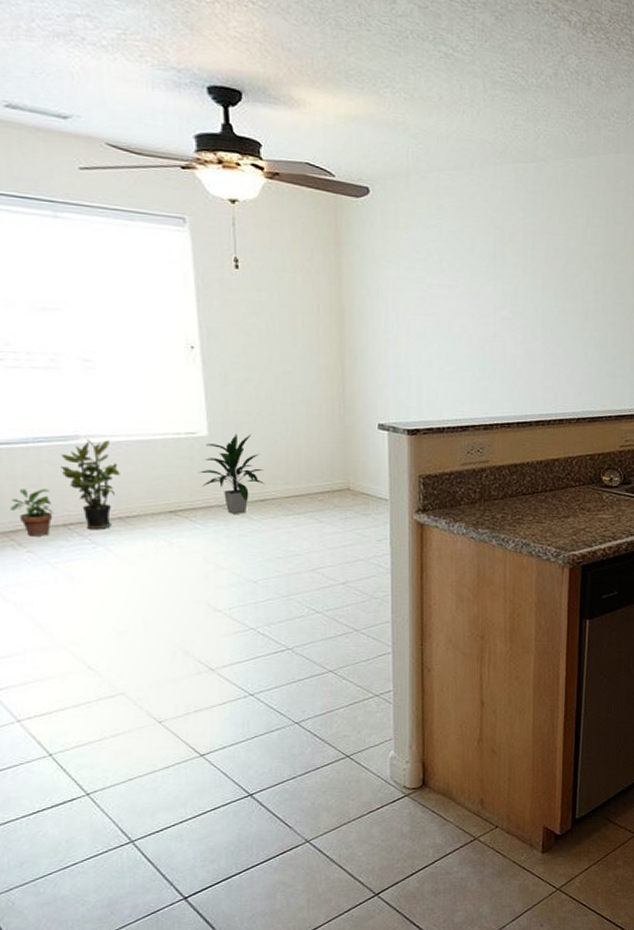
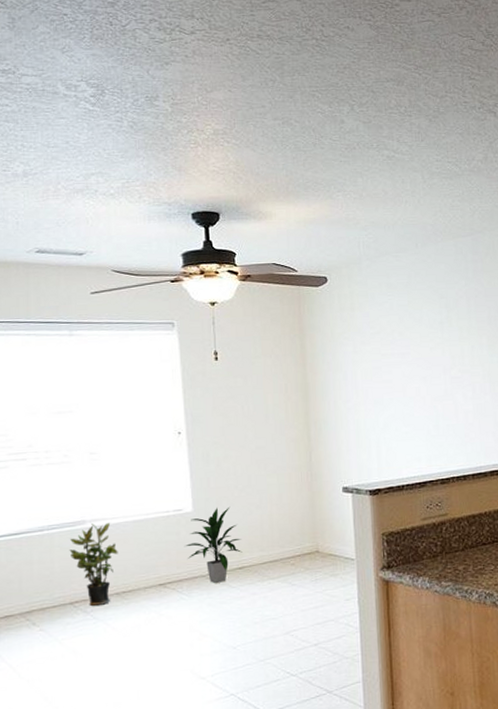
potted plant: present [10,488,55,536] -> none [27,570,63,616]

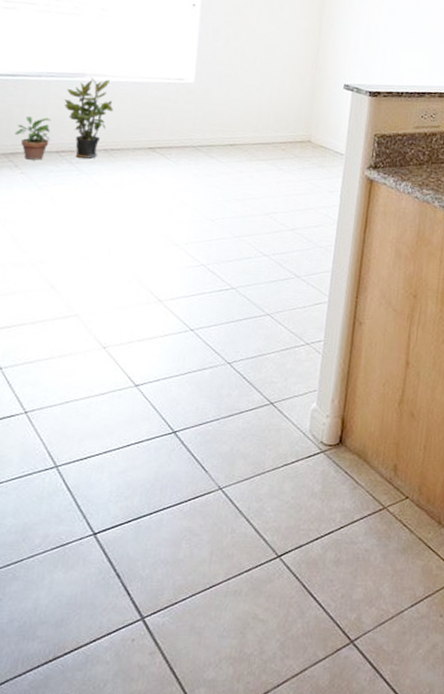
potted plant: none [27,570,63,616] -> present [14,116,52,160]
indoor plant: present [185,506,242,583] -> none [181,83,238,156]

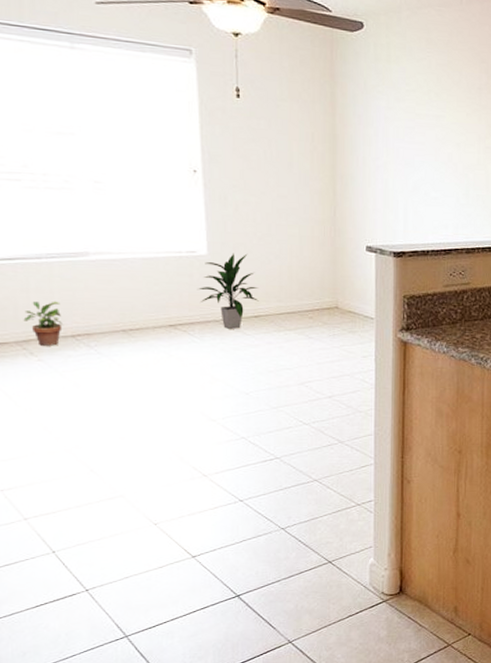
potted plant: present [64,78,114,159] -> none [71,256,125,341]
indoor plant: none [181,83,238,156] -> present [198,253,259,329]

